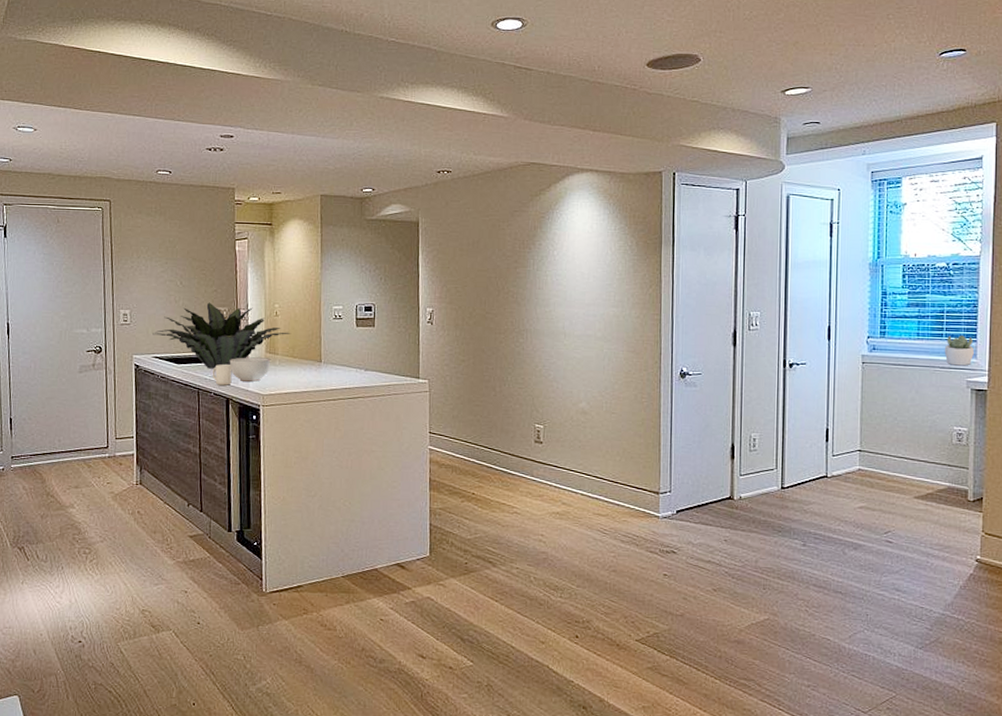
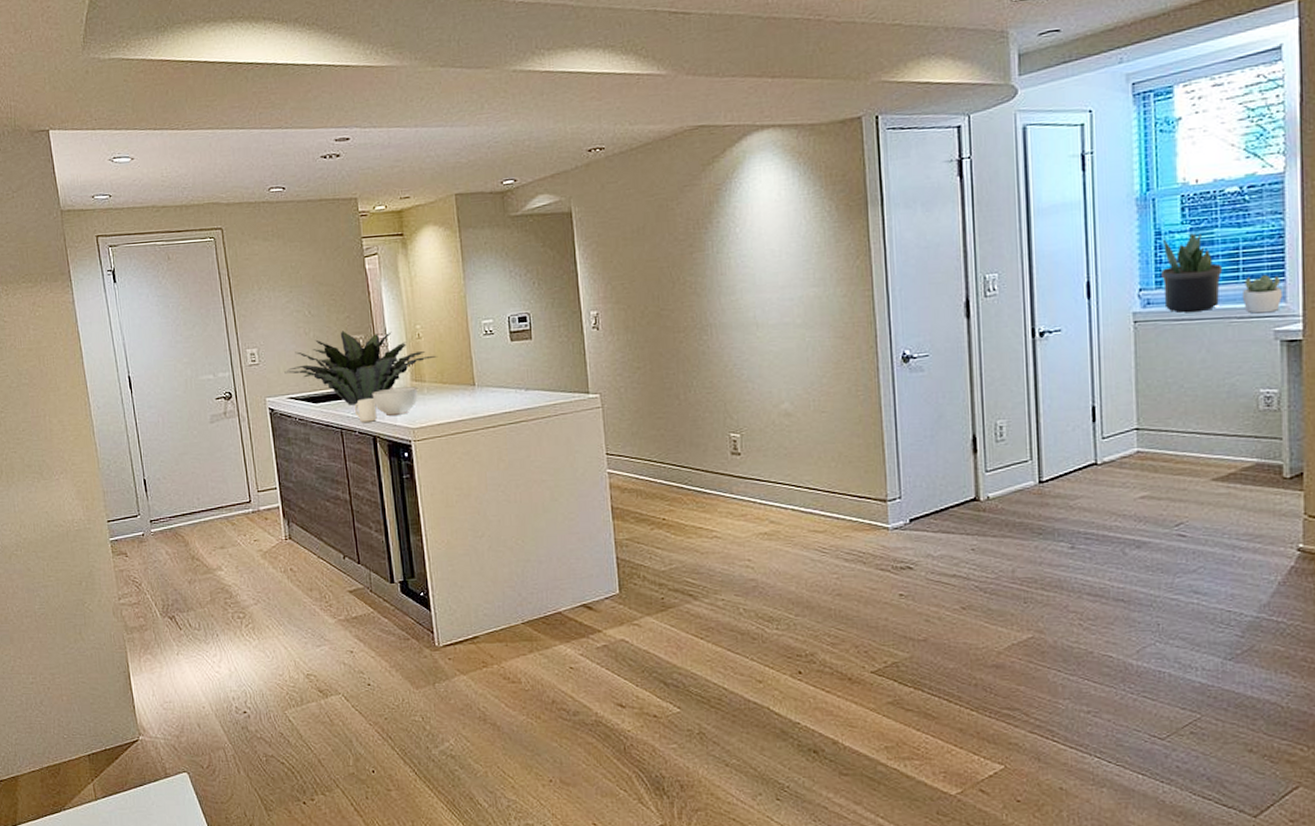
planter: none [885,296,931,359] -> present [1161,233,1223,312]

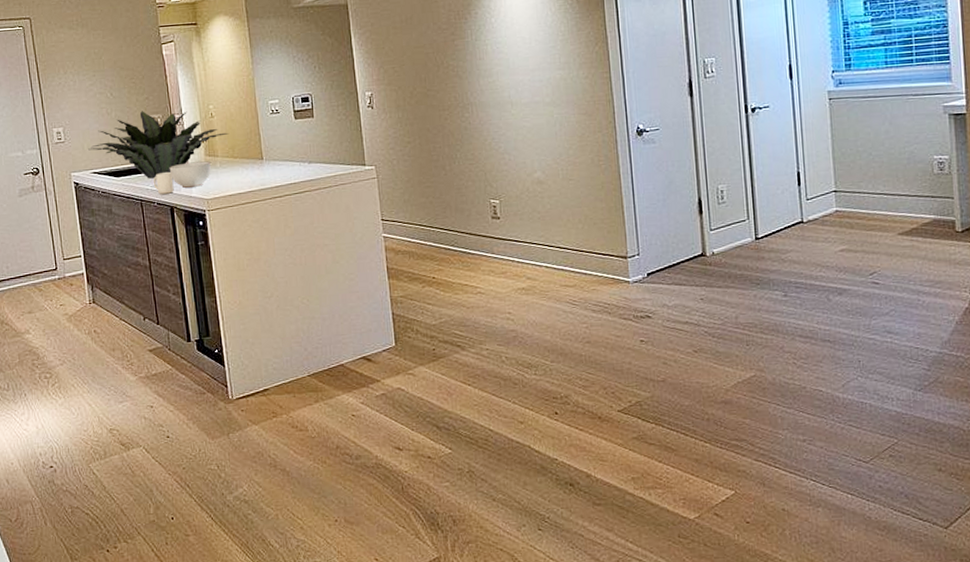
planter: present [1161,233,1223,312] -> none [849,23,900,91]
succulent plant: present [1241,274,1284,314] -> none [915,58,949,92]

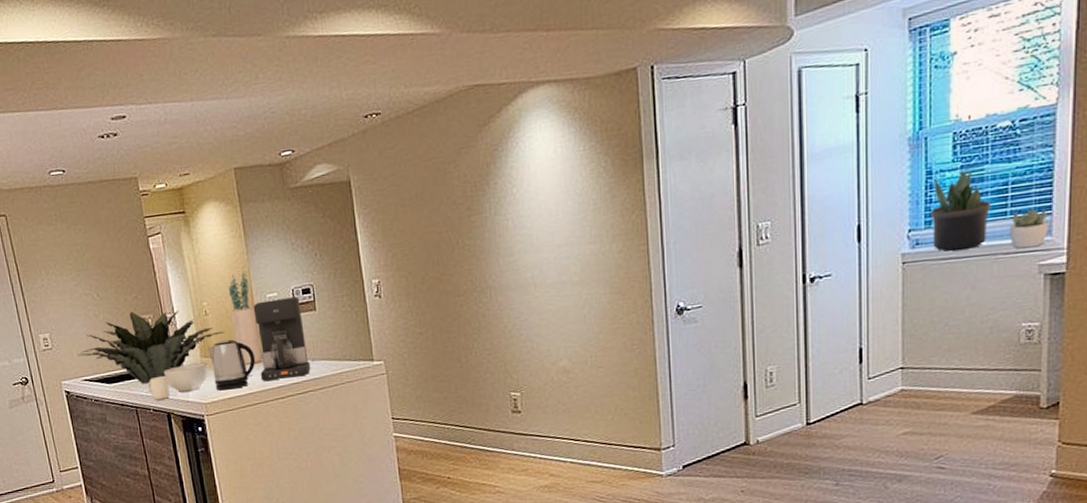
kettle: none [212,140,257,188] -> present [208,339,256,391]
vase: none [233,79,263,165] -> present [228,271,263,365]
coffee maker: none [255,103,307,181] -> present [253,296,311,382]
planter: none [849,23,900,91] -> present [931,170,992,251]
succulent plant: none [915,58,949,92] -> present [1008,208,1050,249]

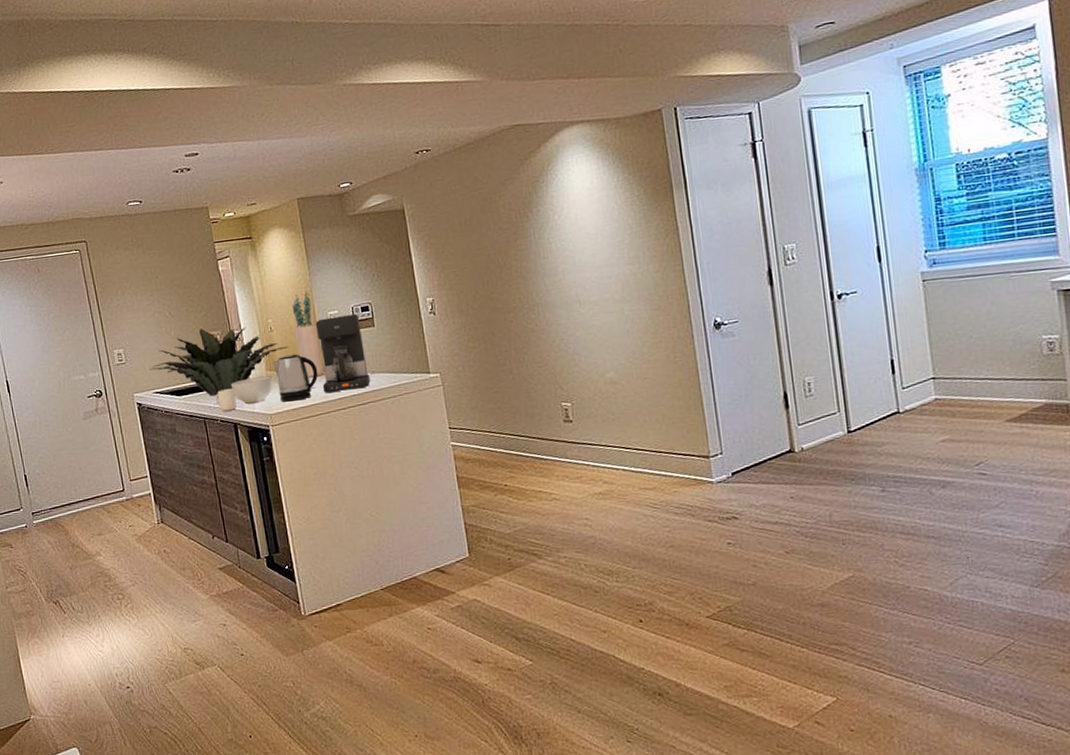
planter: present [931,170,992,251] -> none [943,197,1000,270]
succulent plant: present [1008,208,1050,249] -> none [1018,230,1057,267]

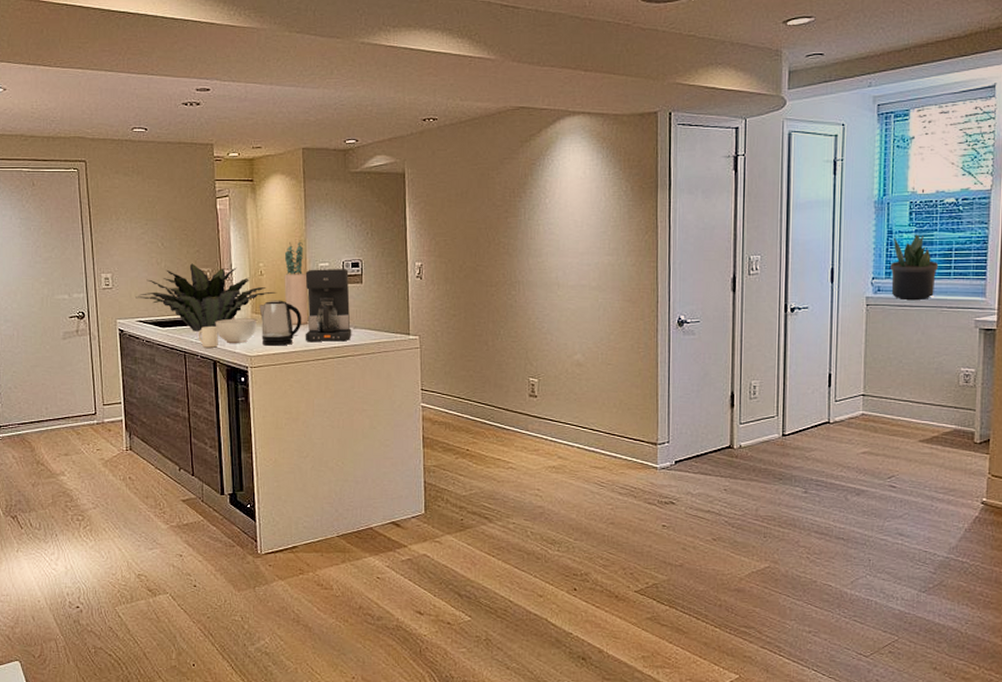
planter: none [943,197,1000,270] -> present [890,234,939,300]

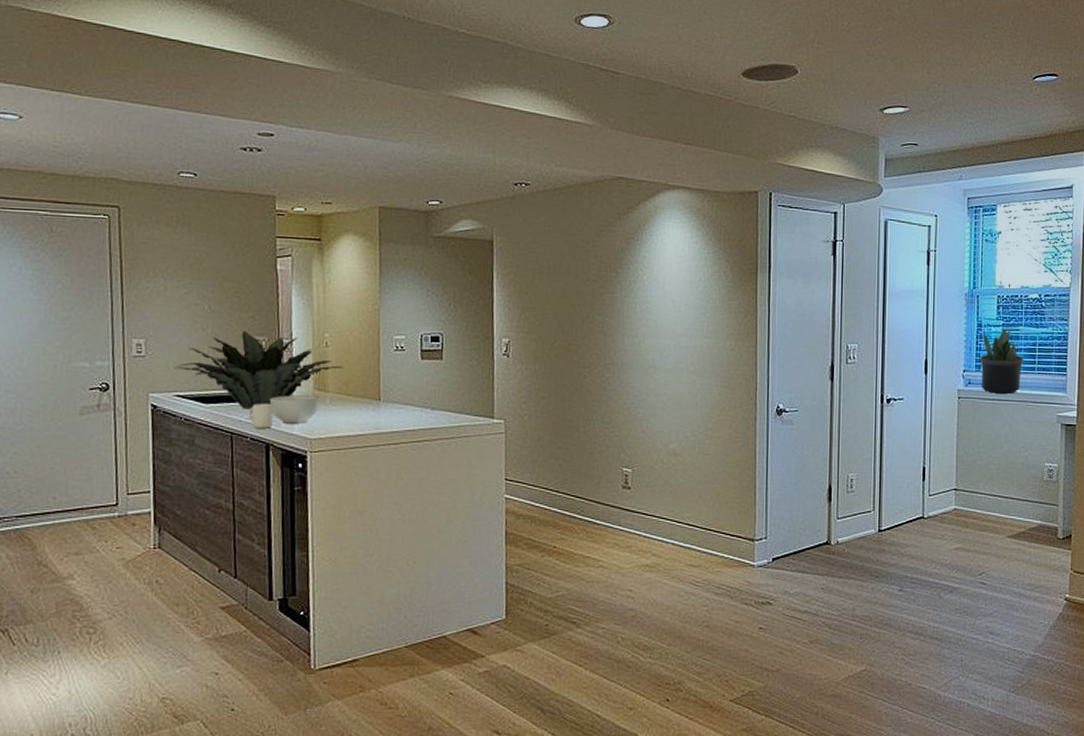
kettle: present [259,300,302,346] -> none [322,375,373,428]
vase: present [284,240,309,325] -> none [353,309,380,405]
coffee maker: present [305,268,352,343] -> none [375,342,429,425]

